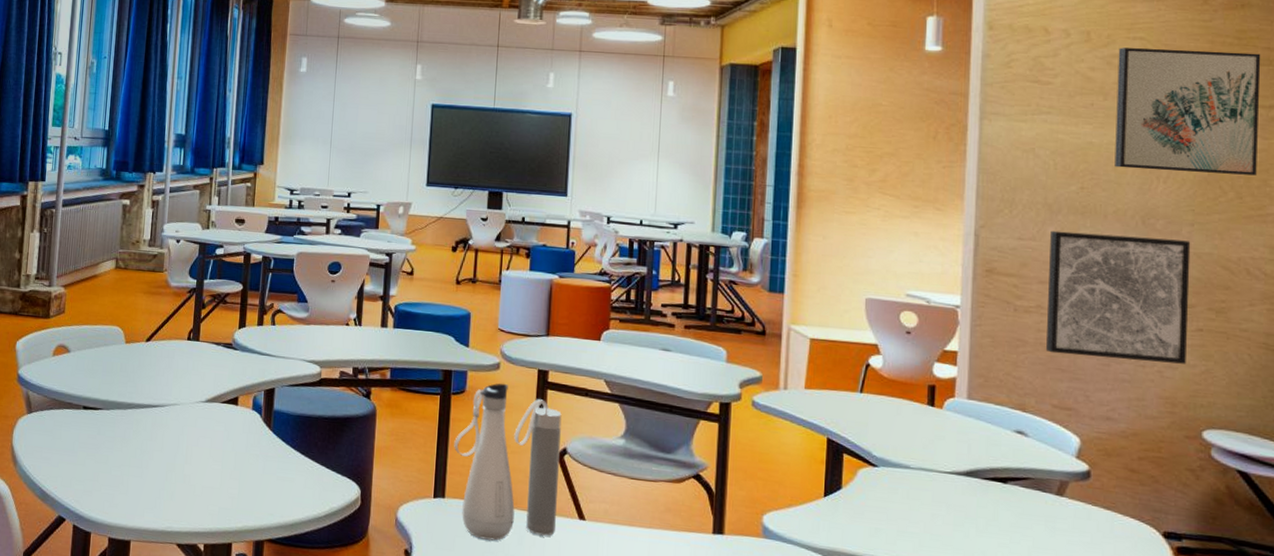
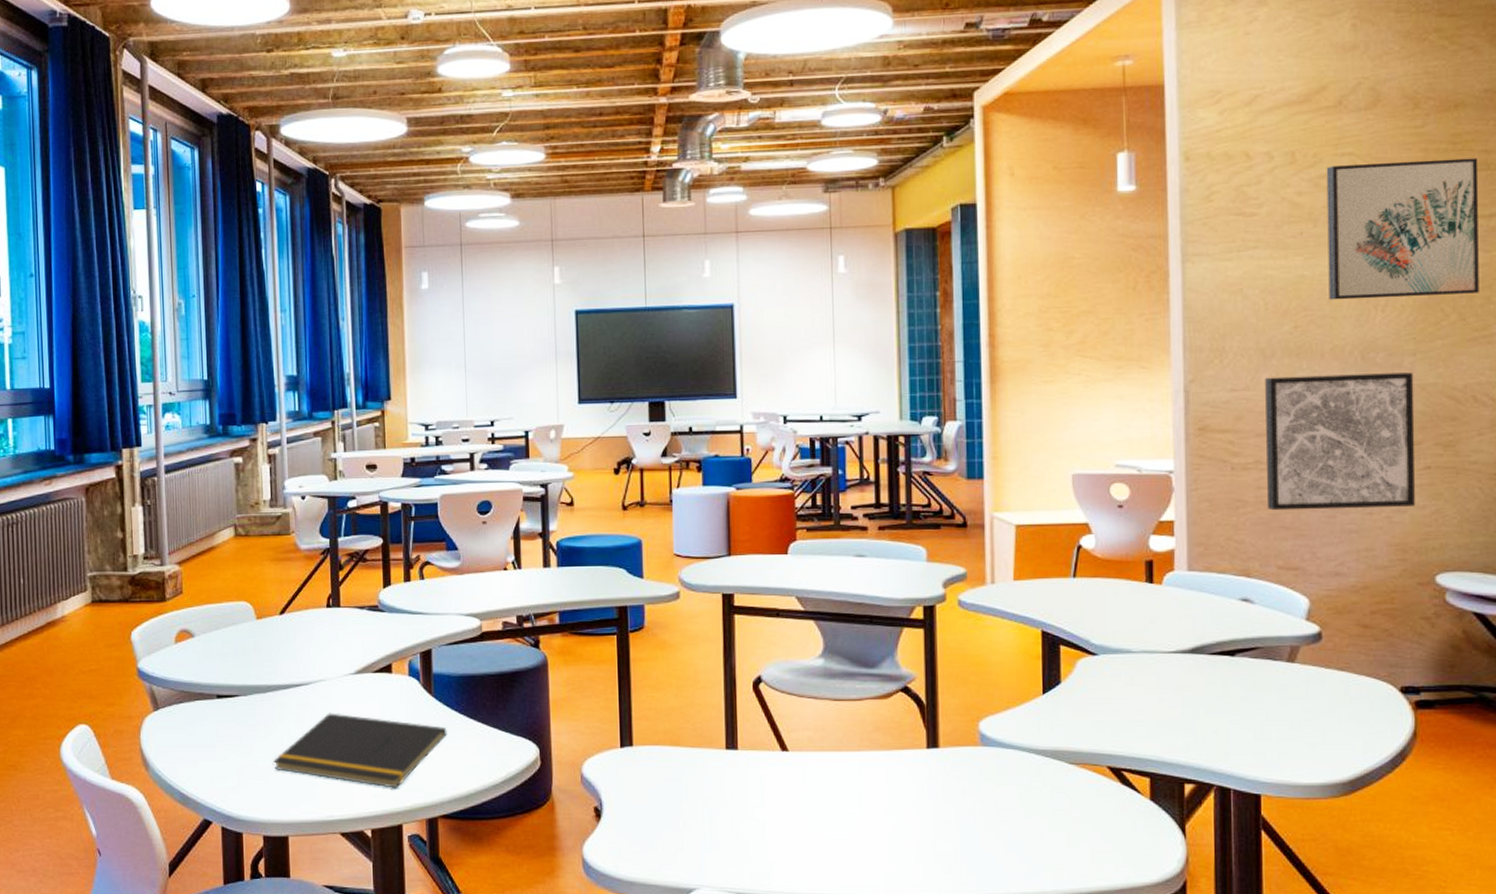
notepad: none [125,434,281,510] -> present [273,713,447,788]
water bottle: present [454,383,562,541] -> none [637,613,757,787]

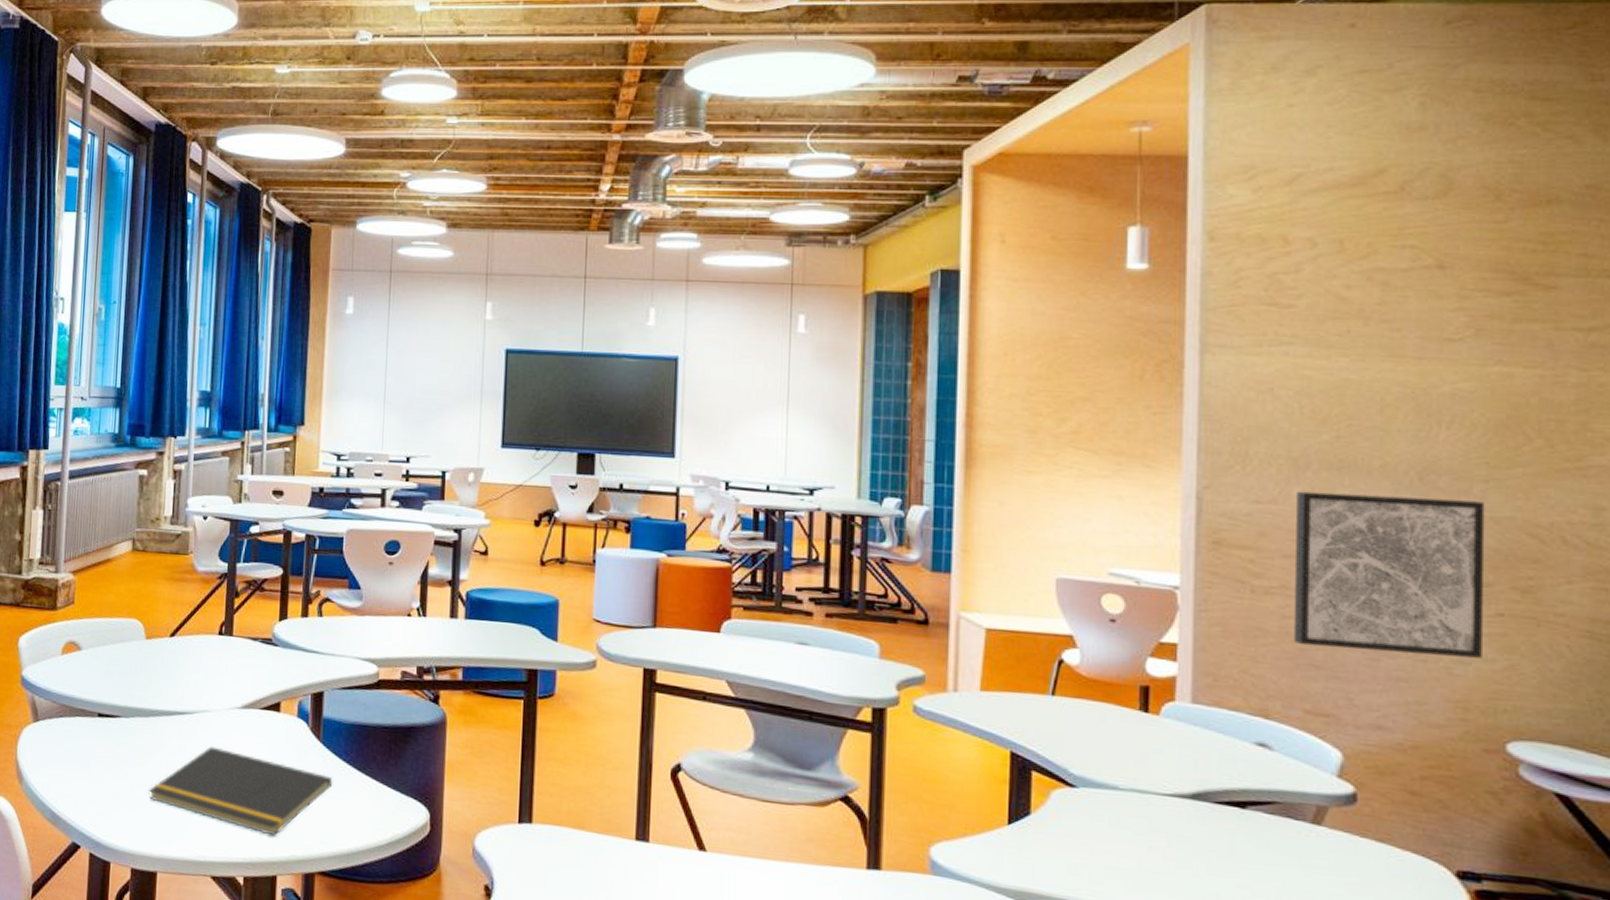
wall art: present [1326,158,1479,300] -> none [1380,259,1576,418]

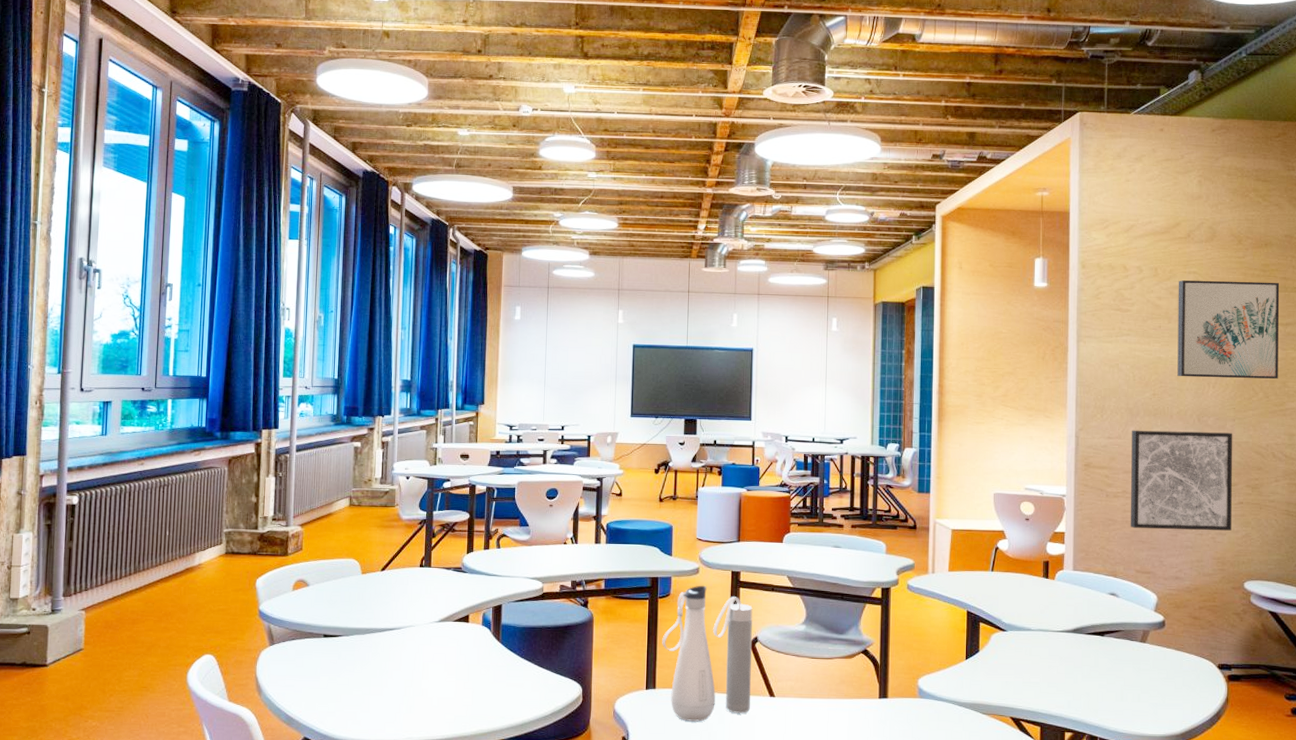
notepad: present [149,746,333,836] -> none [366,653,510,717]
water bottle: none [542,684,674,876] -> present [662,585,753,723]
wall art: none [1380,259,1576,418] -> present [1177,280,1280,379]

